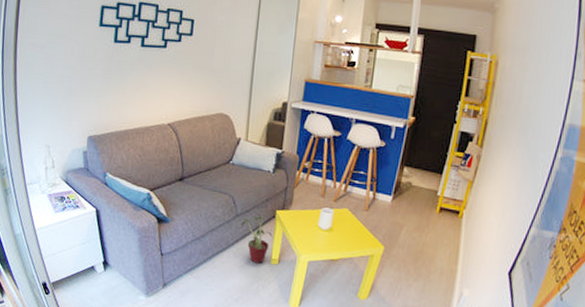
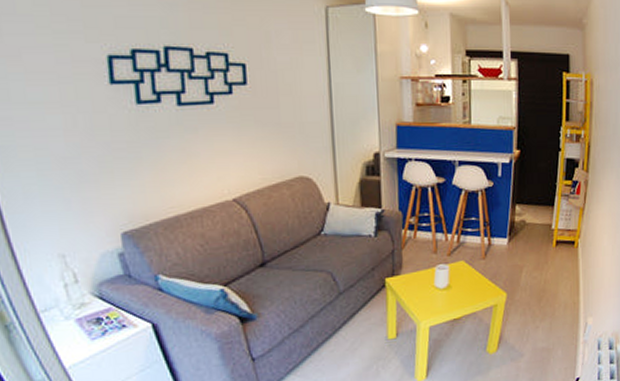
potted plant: present [241,215,273,264] -> none [347,287,386,343]

